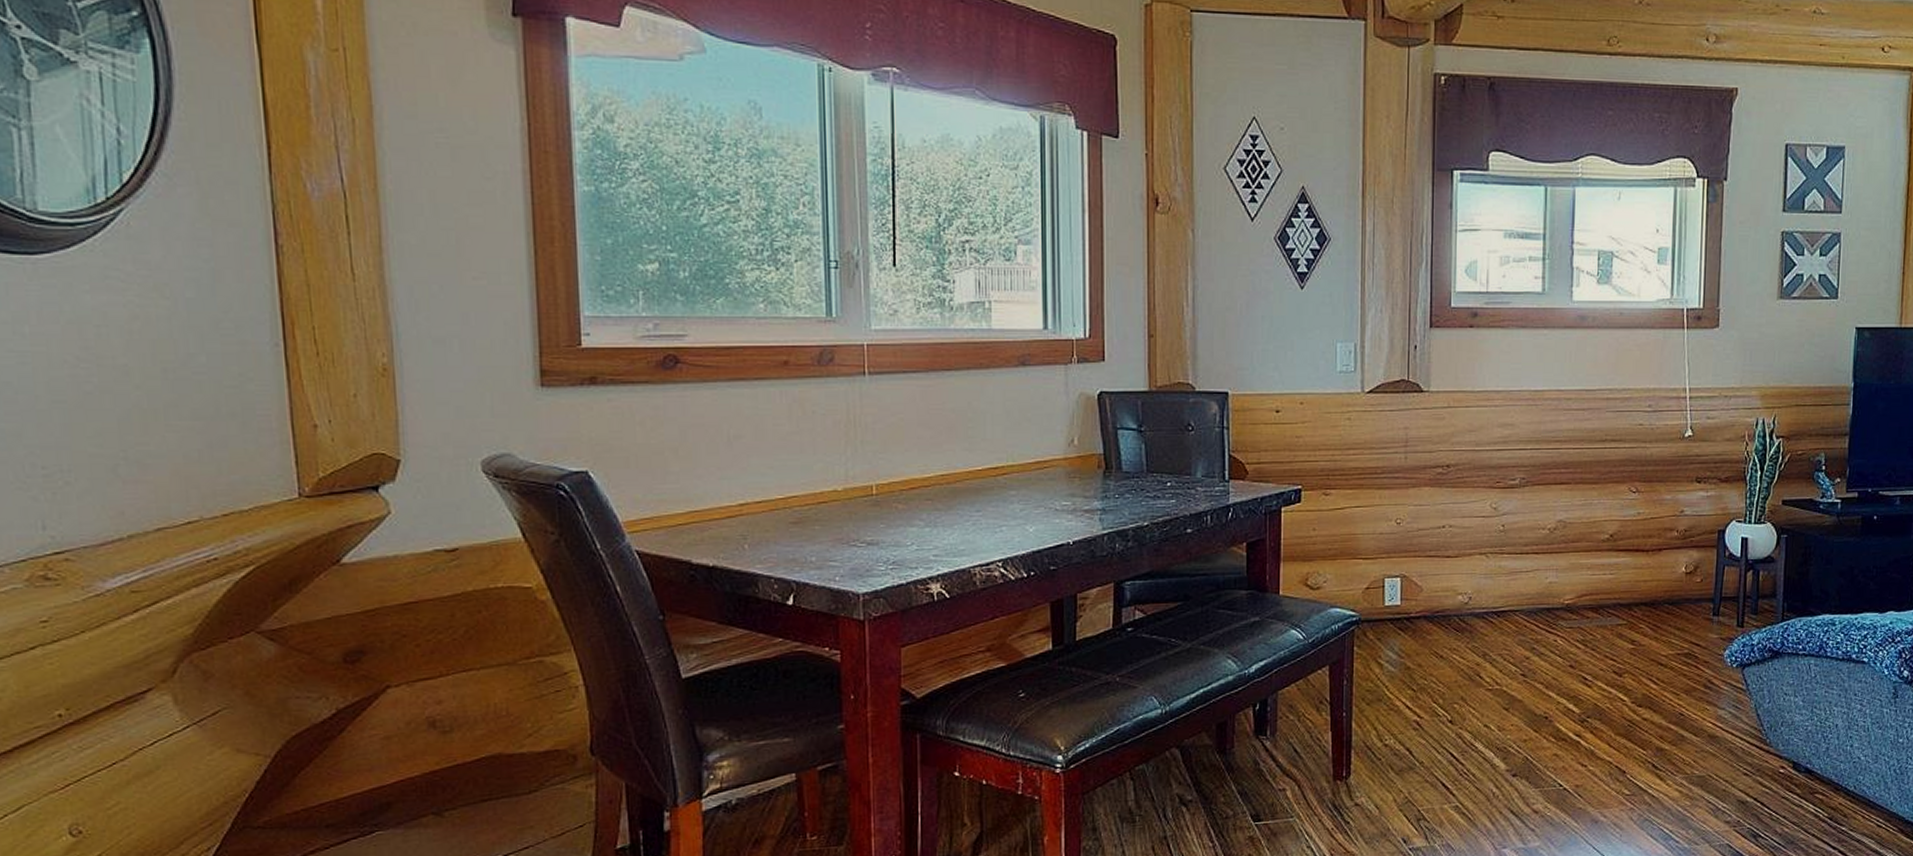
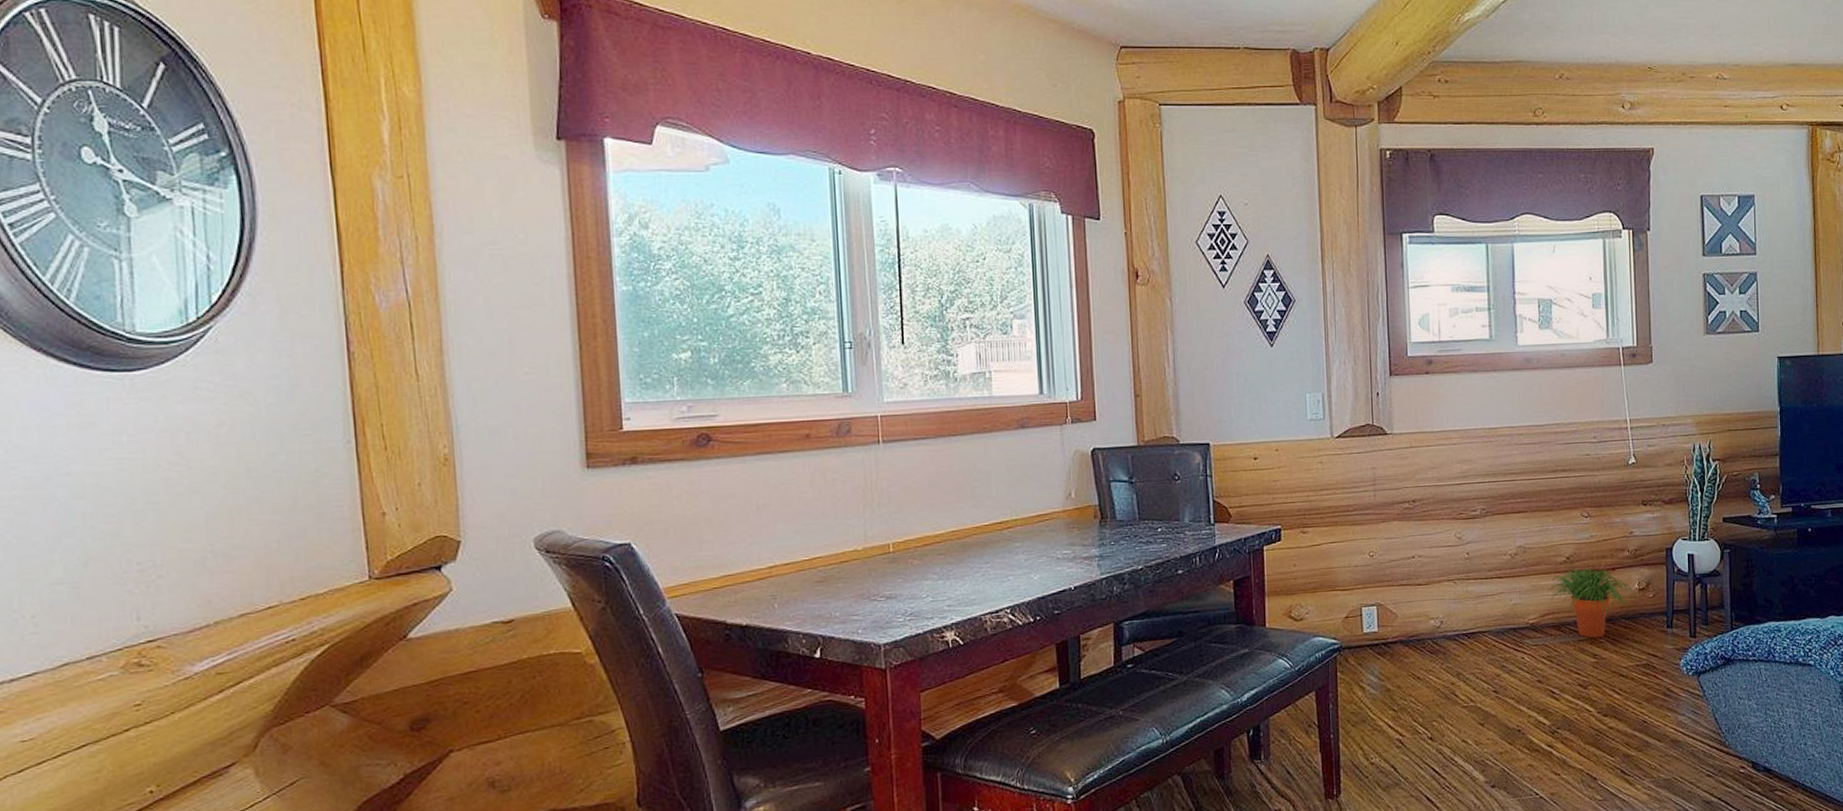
potted plant: none [1589,547,1679,623] -> present [1550,567,1633,638]

